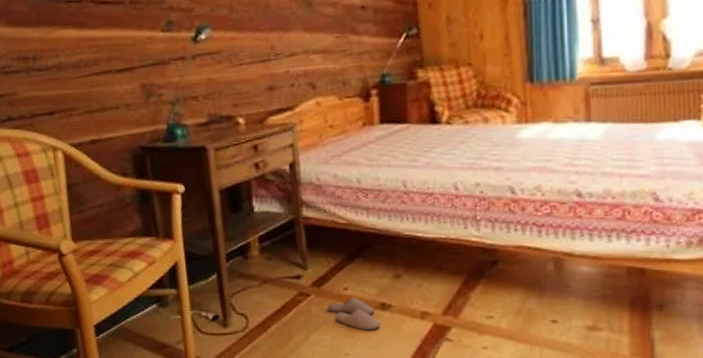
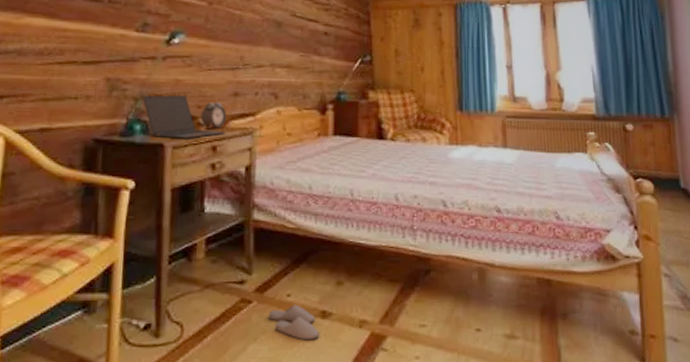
laptop: none [179,94,263,141] -> present [142,94,224,139]
alarm clock: none [237,98,265,128] -> present [200,102,228,130]

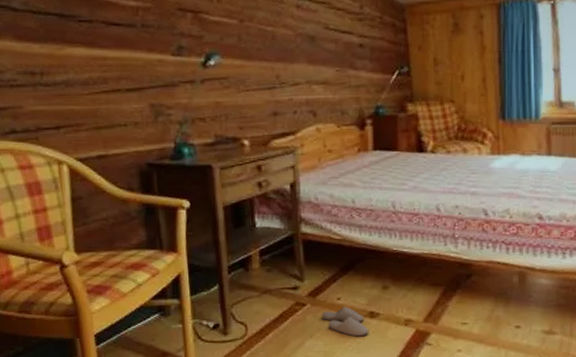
laptop: present [142,94,224,139] -> none [187,117,267,160]
alarm clock: present [200,102,228,130] -> none [243,123,269,150]

